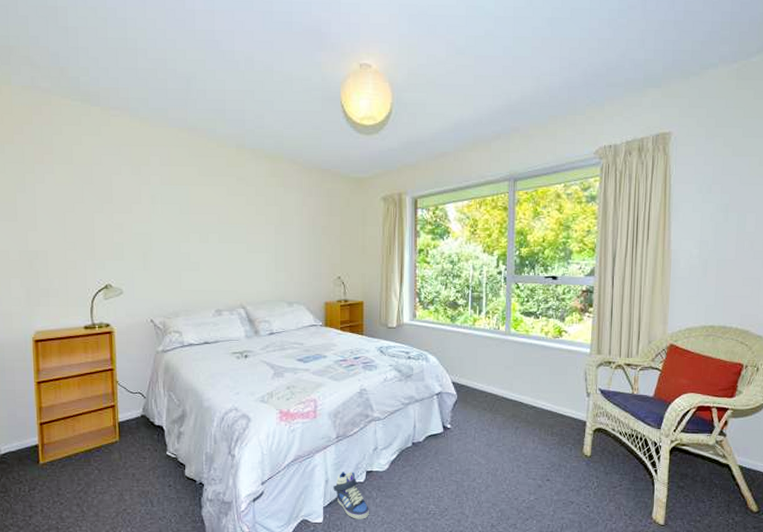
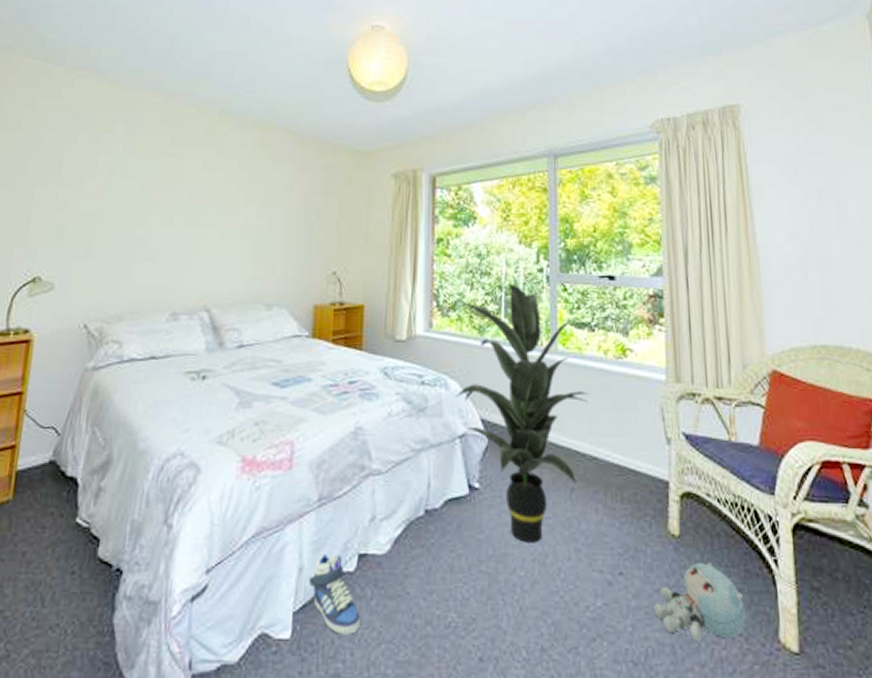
indoor plant: none [430,284,533,462] -> present [451,284,589,543]
plush toy: none [569,472,631,520] -> present [654,562,746,642]

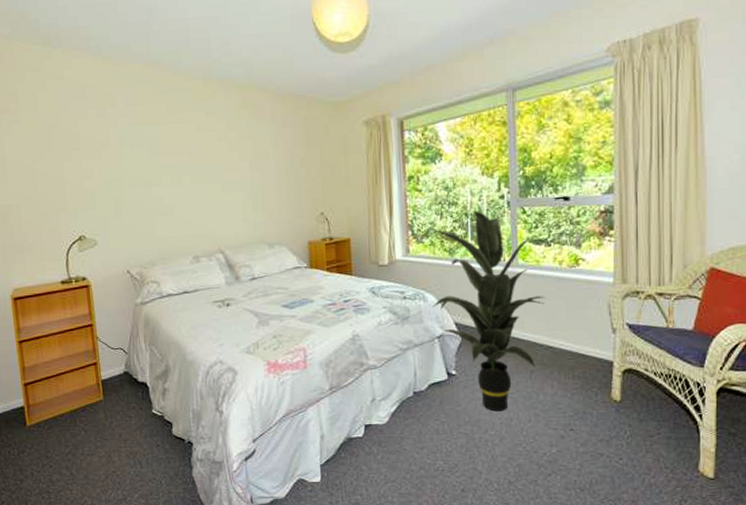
sneaker: present [309,554,360,635] -> none [329,426,371,478]
plush toy: present [654,562,746,642] -> none [598,419,672,474]

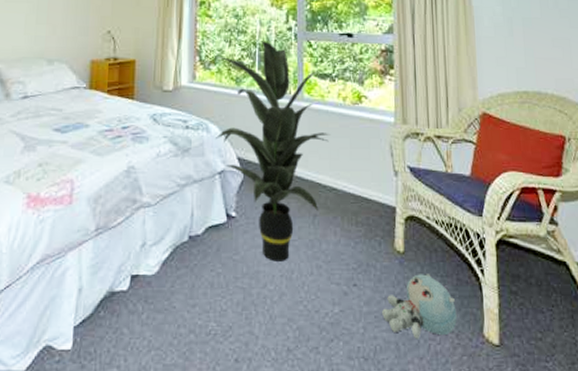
plush toy: none [598,419,672,474] -> present [382,274,457,339]

